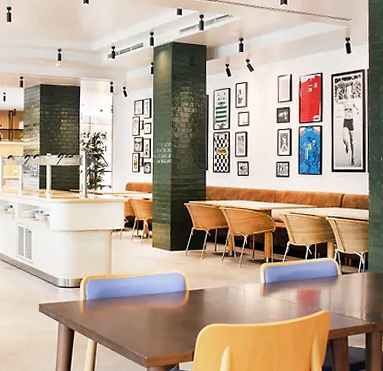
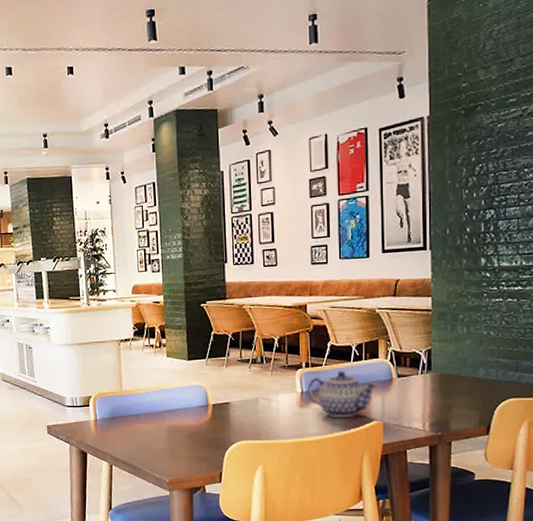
teapot: none [269,267,326,307] -> present [307,371,377,418]

